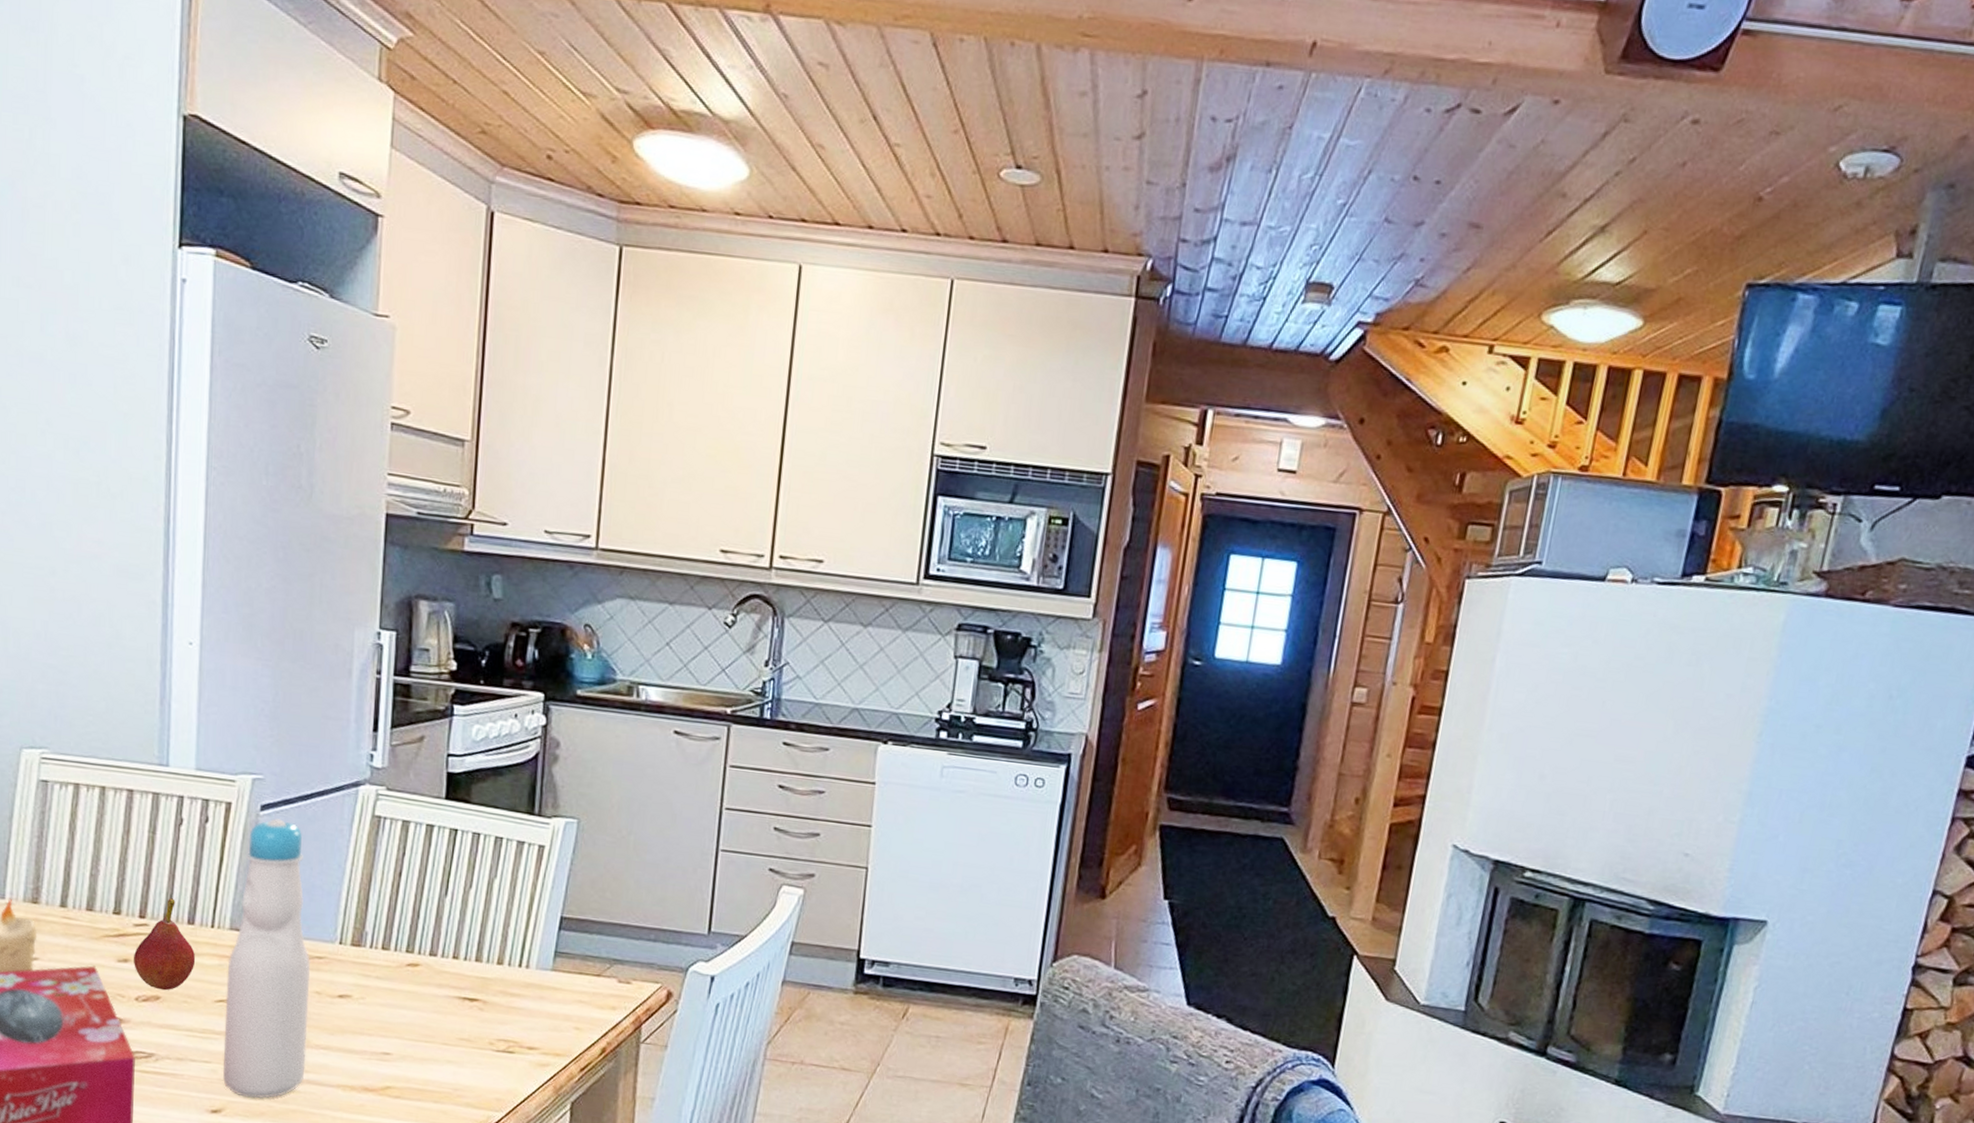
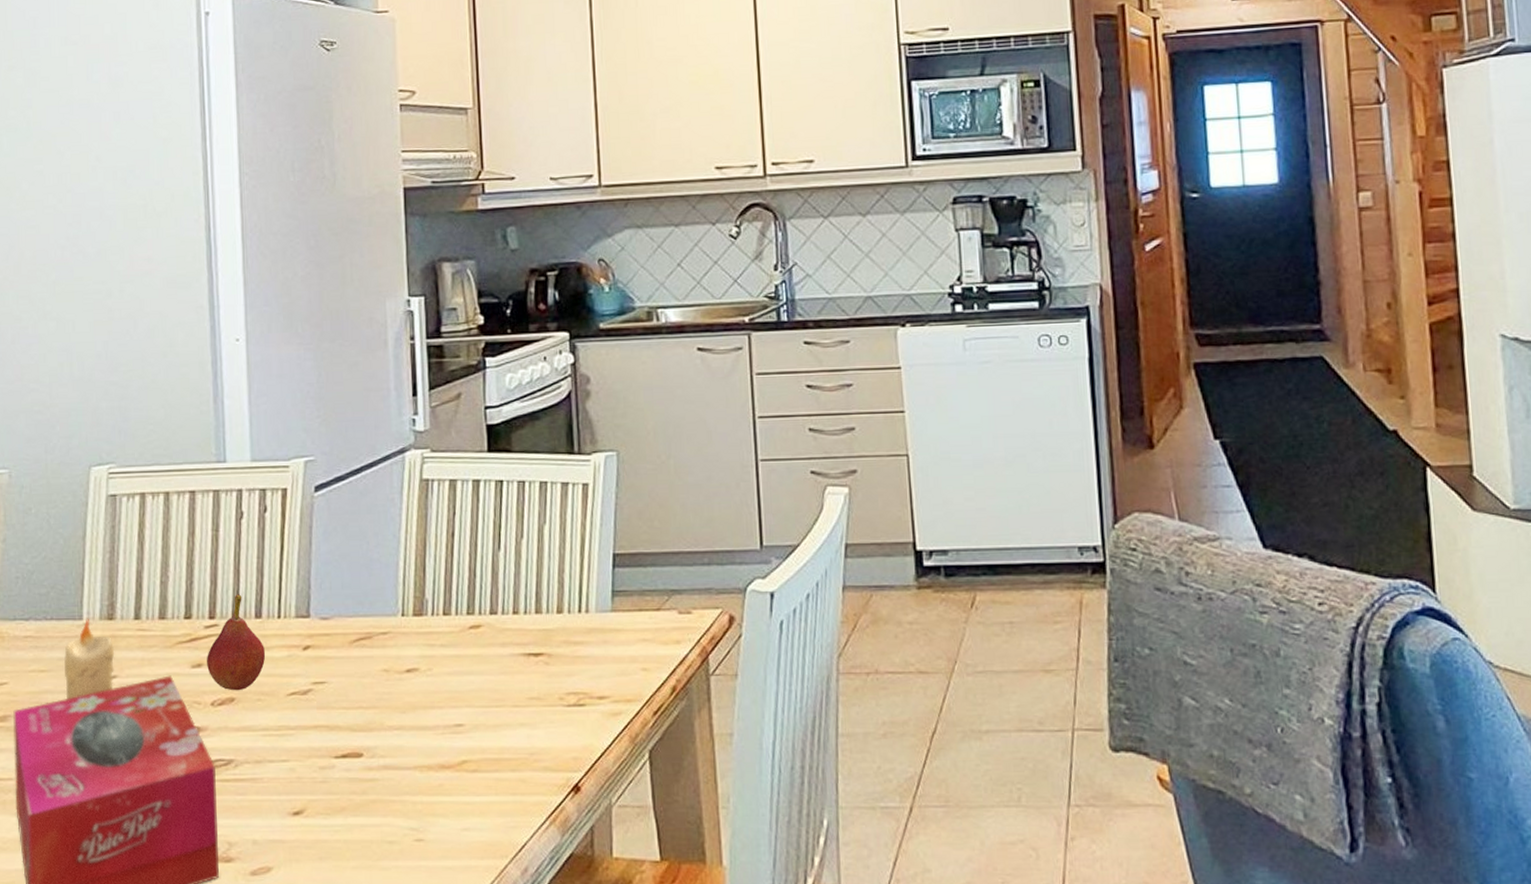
bottle: present [223,818,311,1099] -> none [296,497,381,793]

